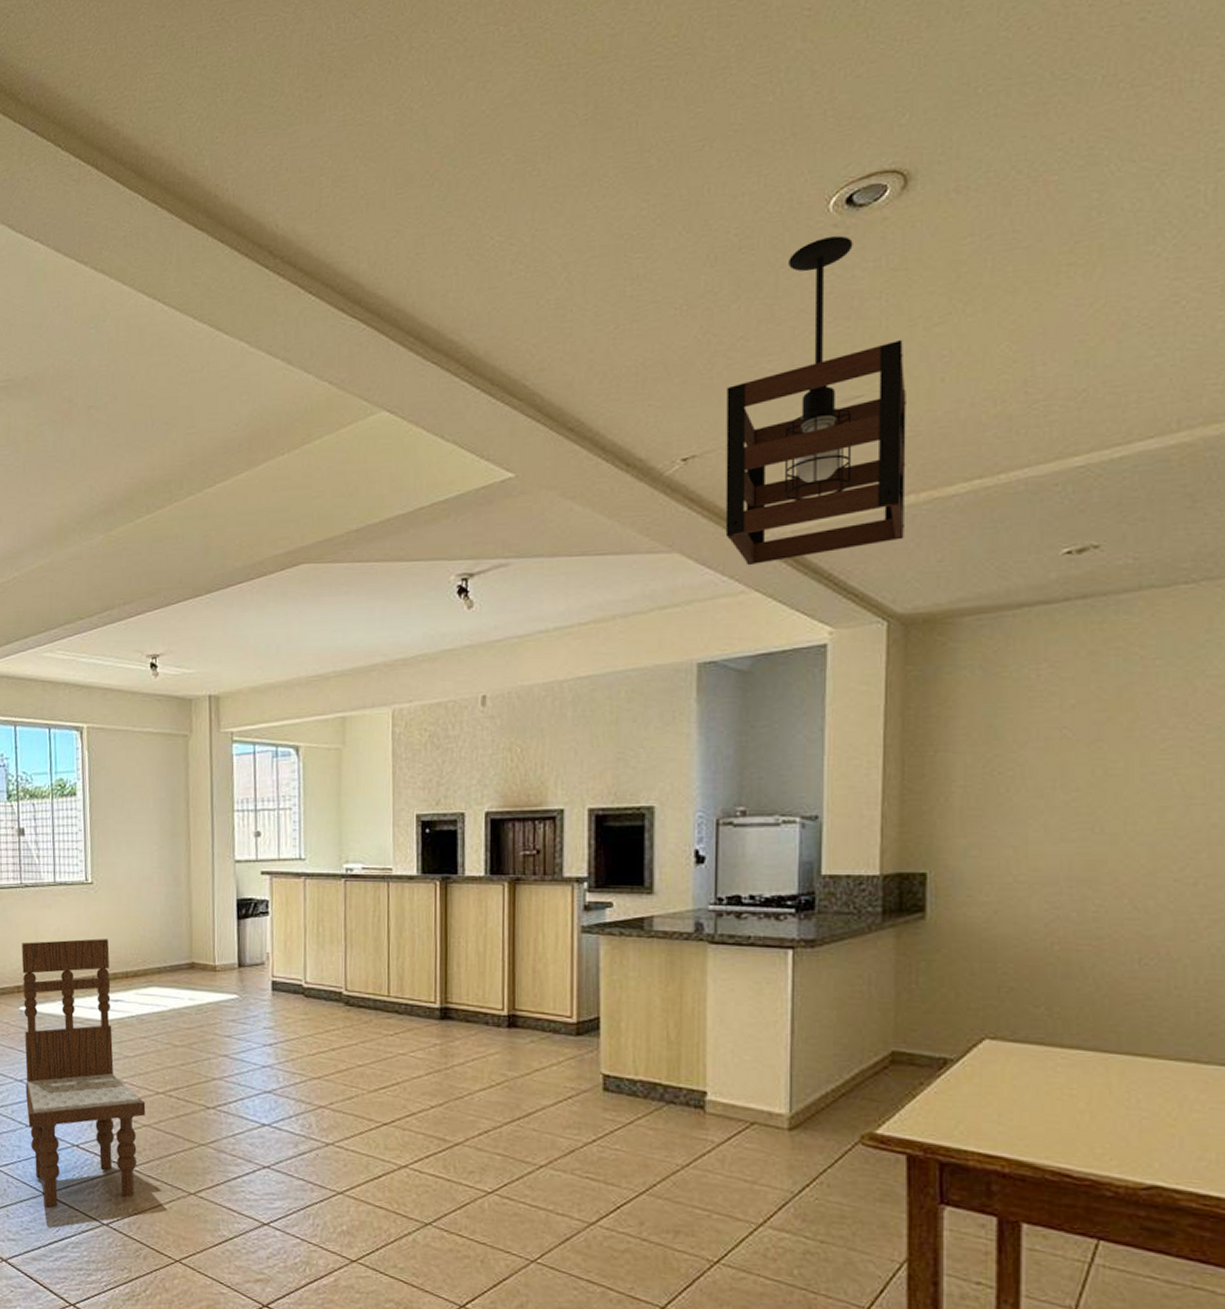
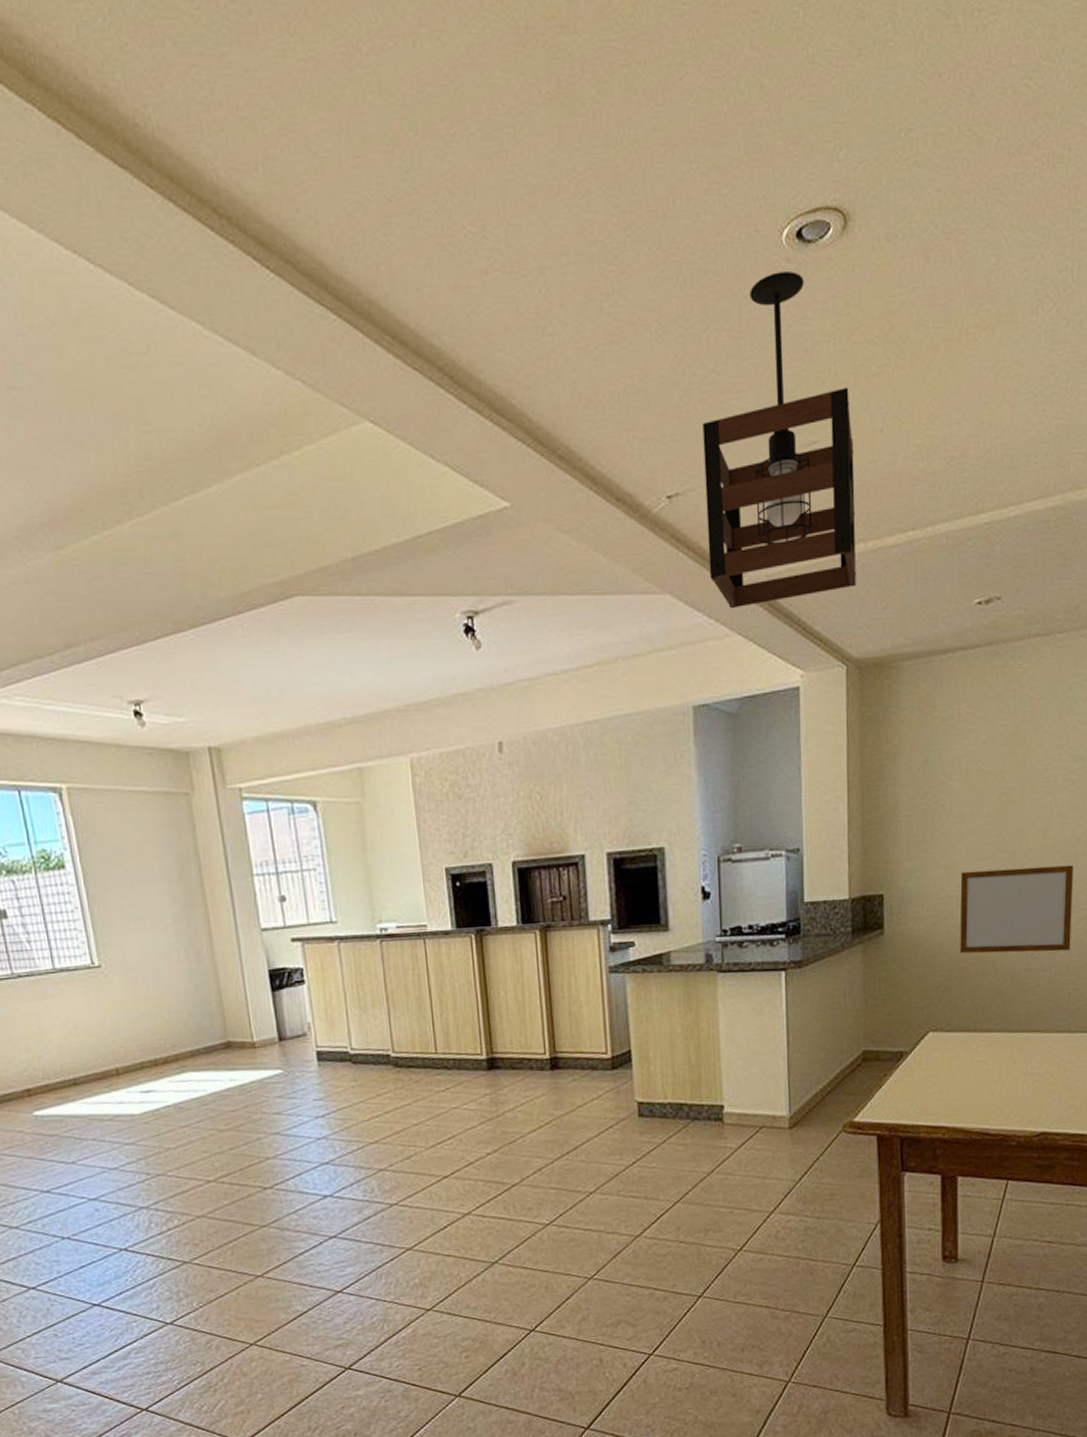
dining chair: present [21,938,146,1208] -> none [24,1026,198,1318]
writing board: none [1032,854,1207,960] -> present [960,865,1074,954]

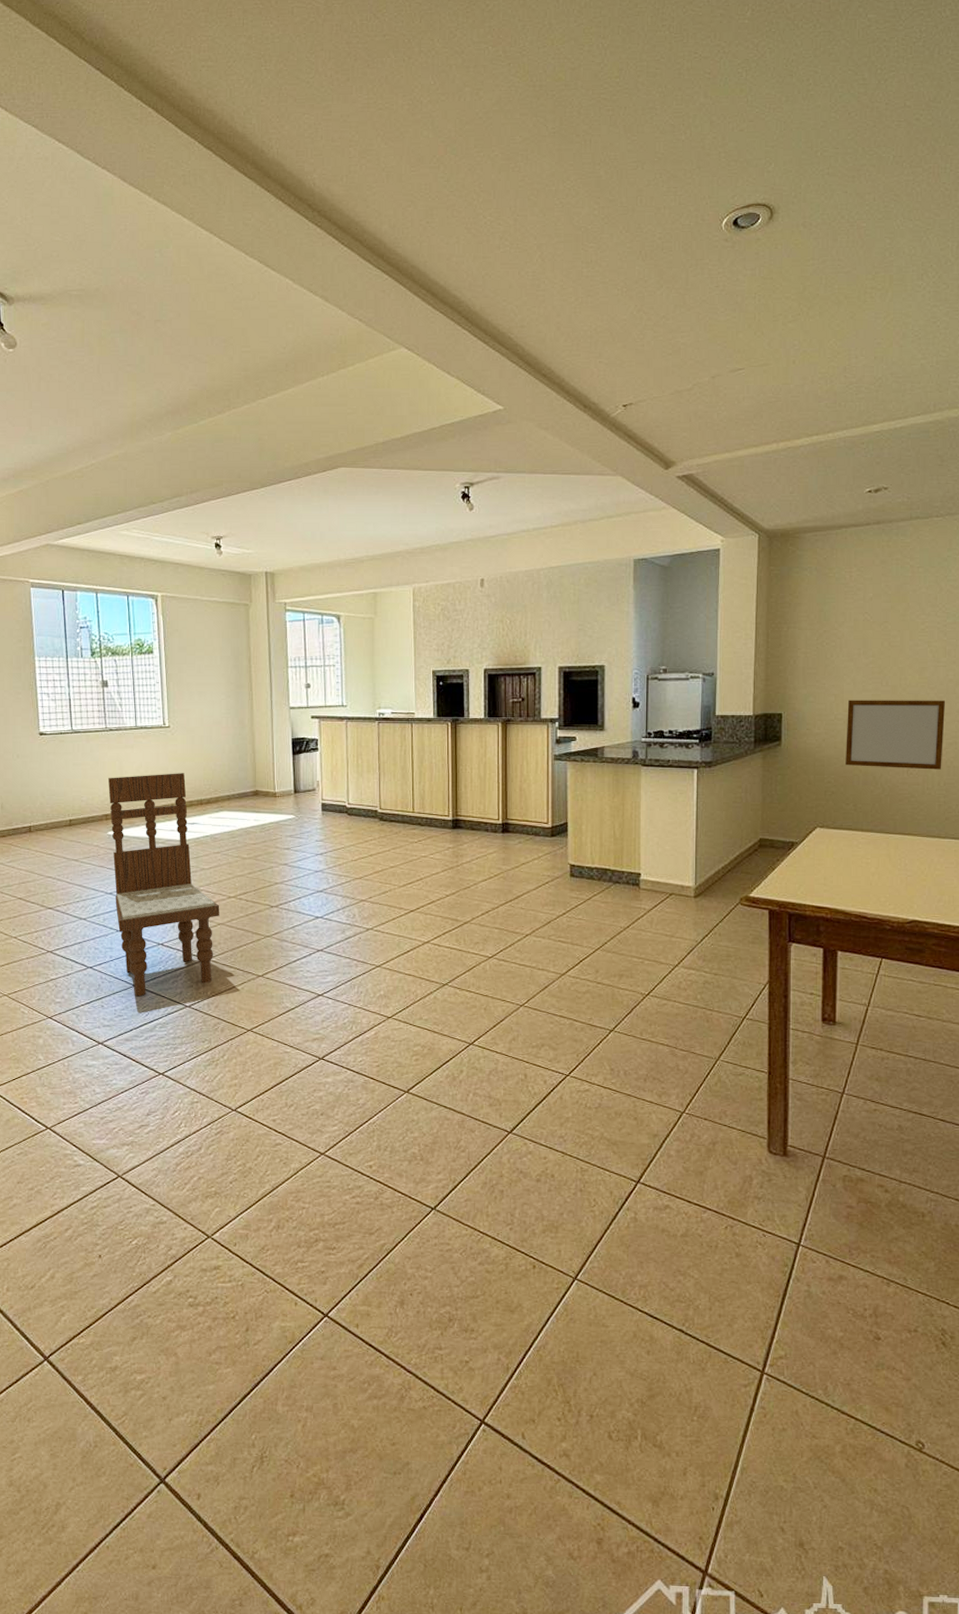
dining chair: none [24,1026,198,1318] -> present [108,773,220,997]
pendant light: present [702,272,856,609] -> none [653,248,771,489]

